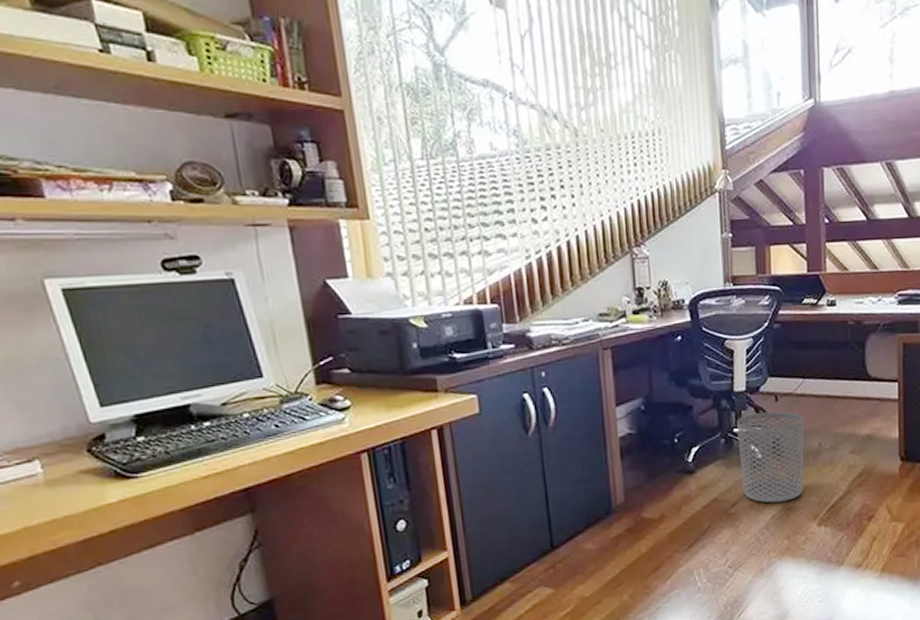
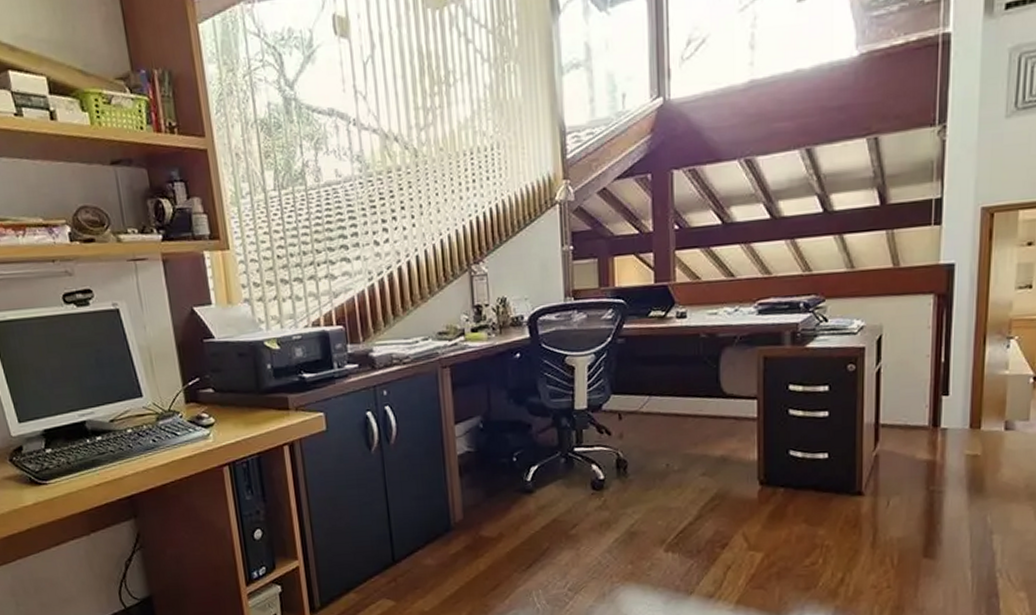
waste bin: present [737,411,804,503] -> none [578,430,650,526]

